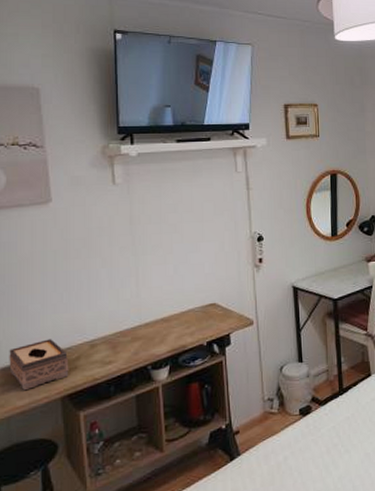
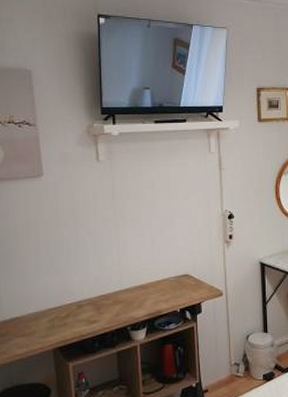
tissue box: present [9,339,69,391] -> none [9,298,60,342]

